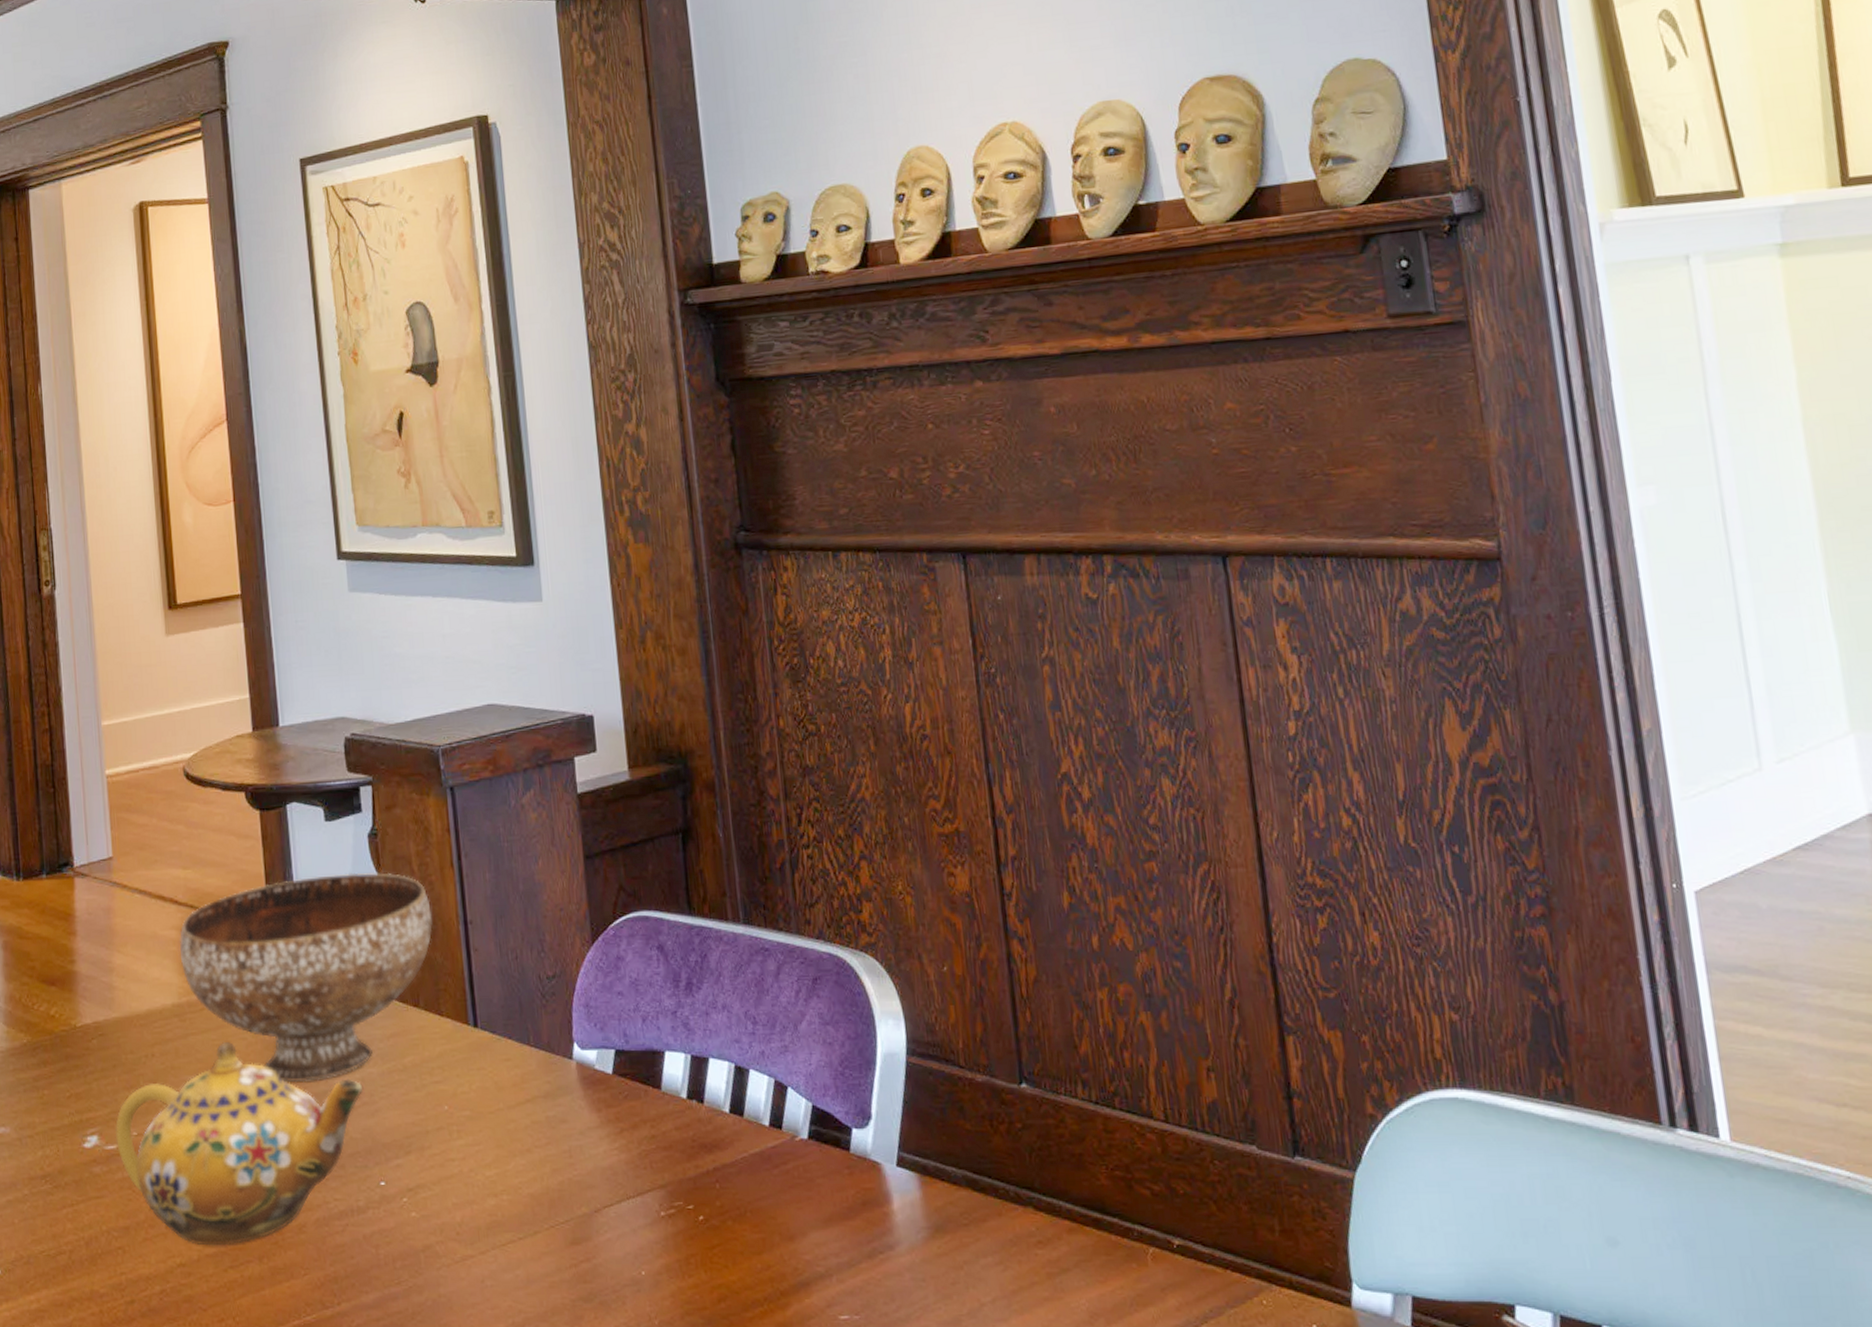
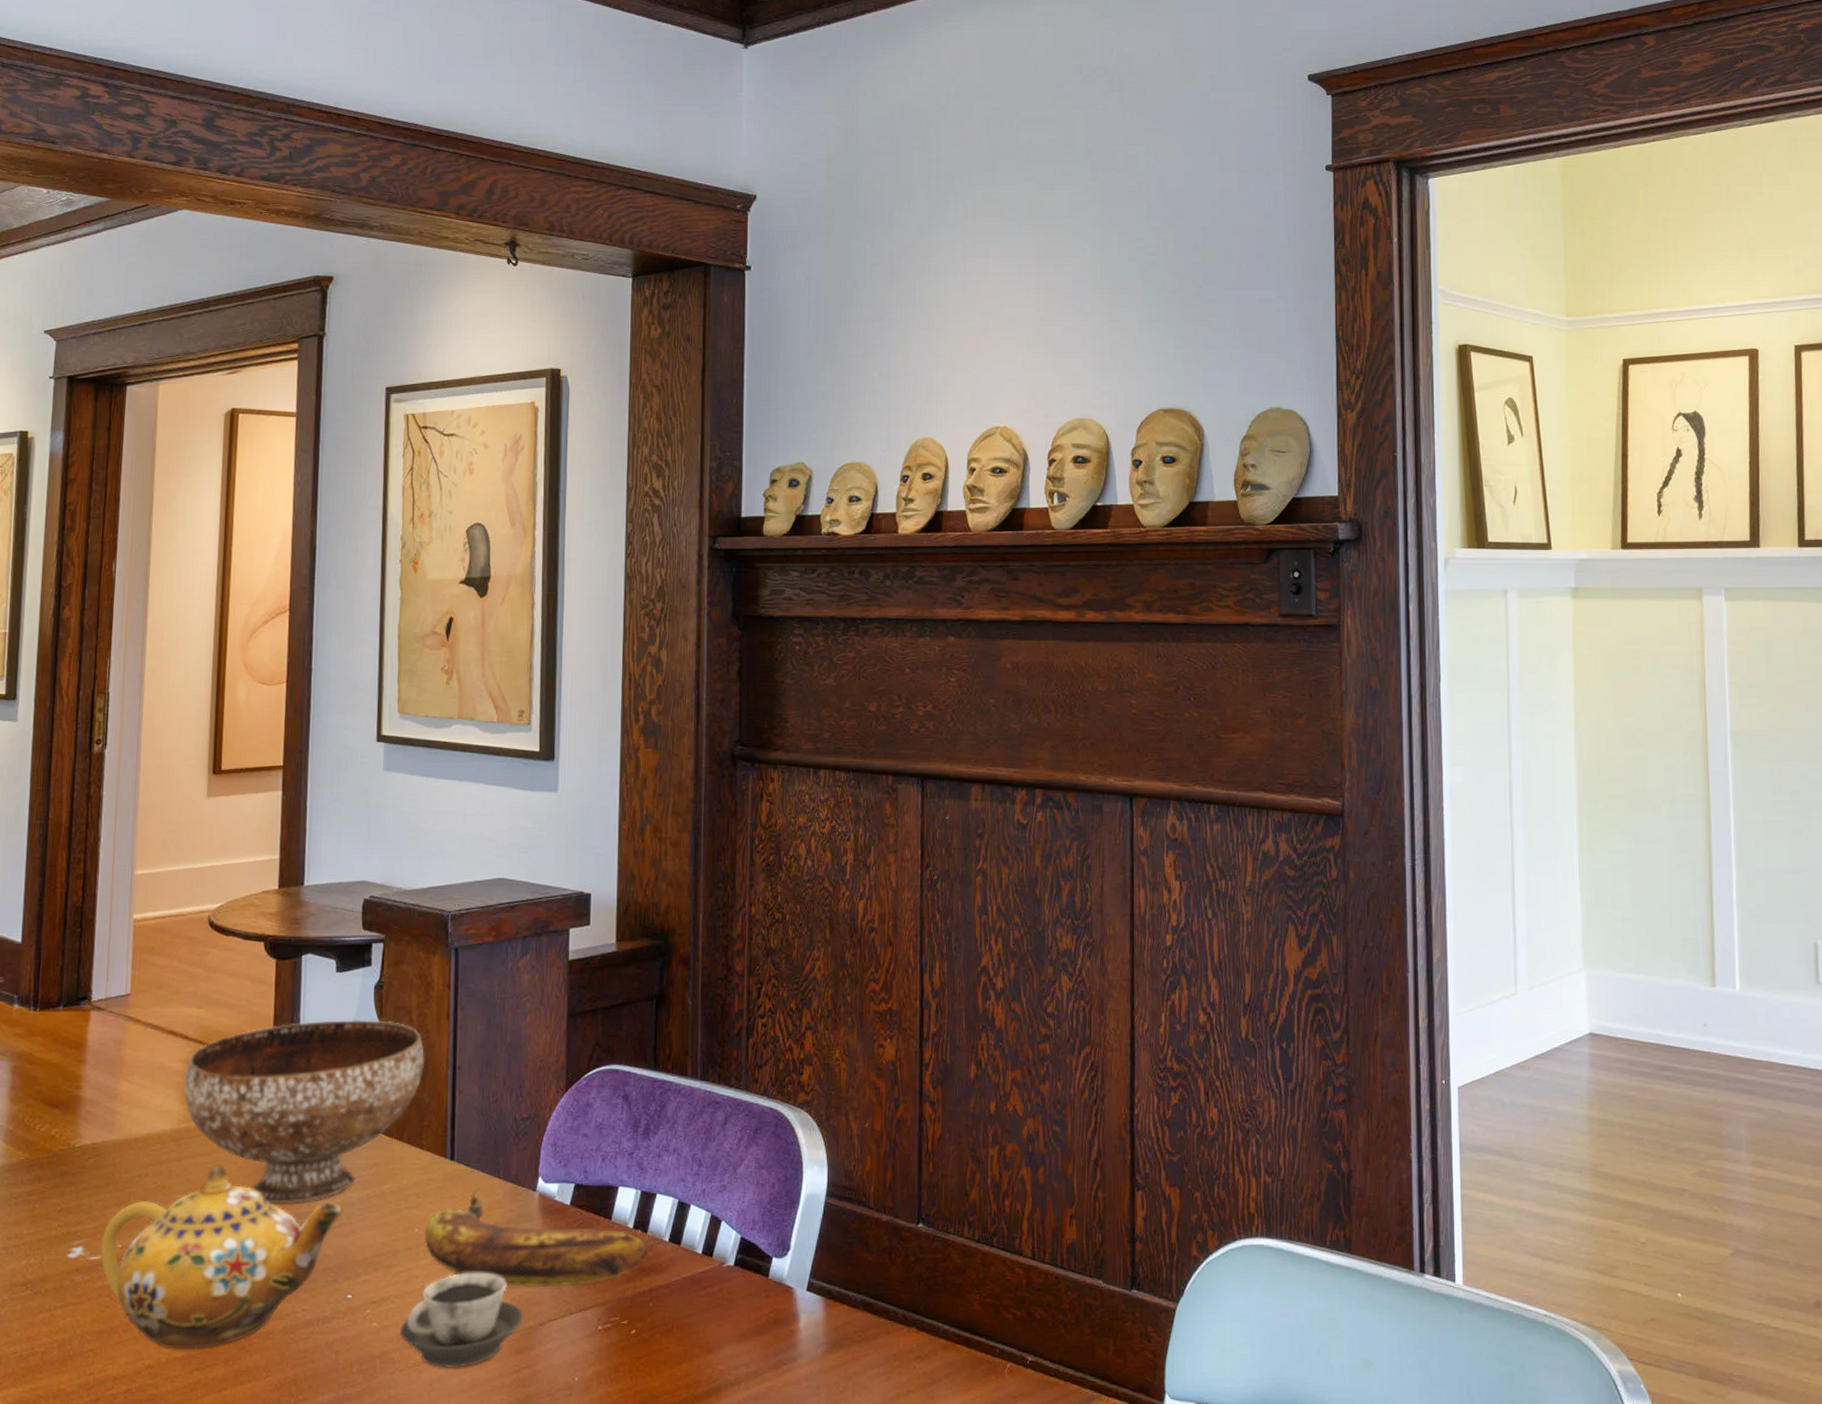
cup: none [442,1153,576,1262] -> present [400,1272,524,1368]
banana: none [455,1061,707,1168] -> present [424,1191,649,1287]

